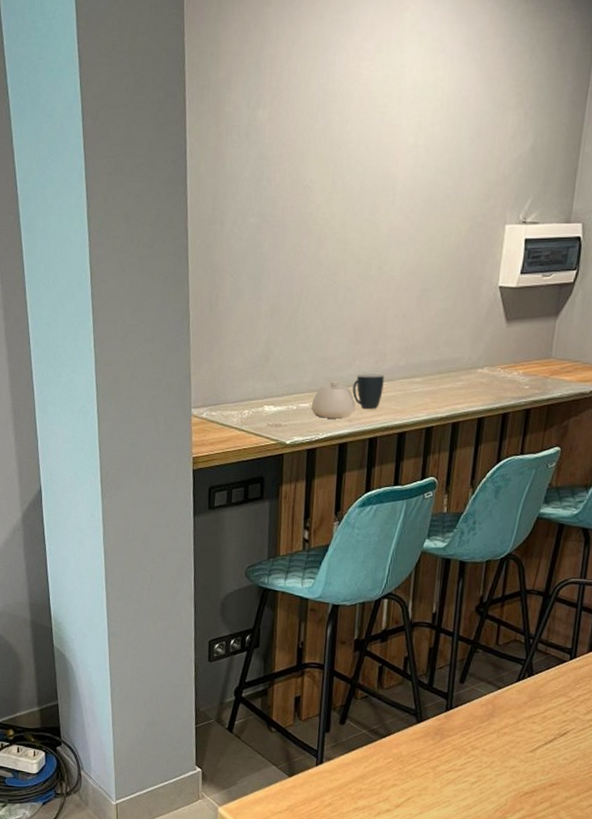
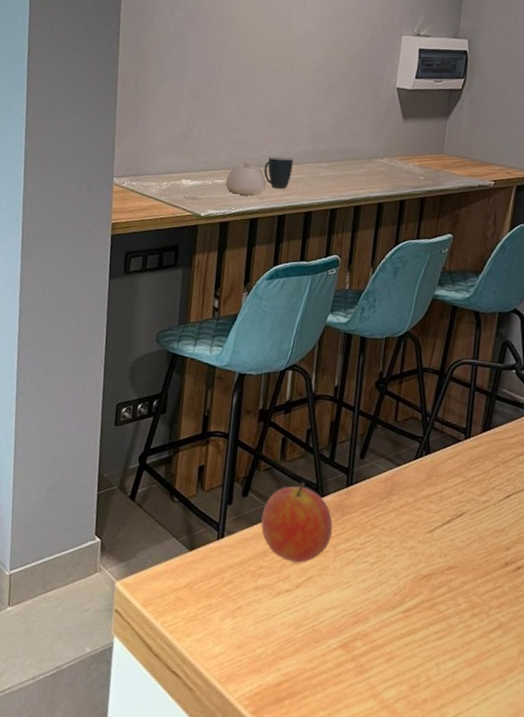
fruit: none [359,708,432,785] -> present [261,482,333,563]

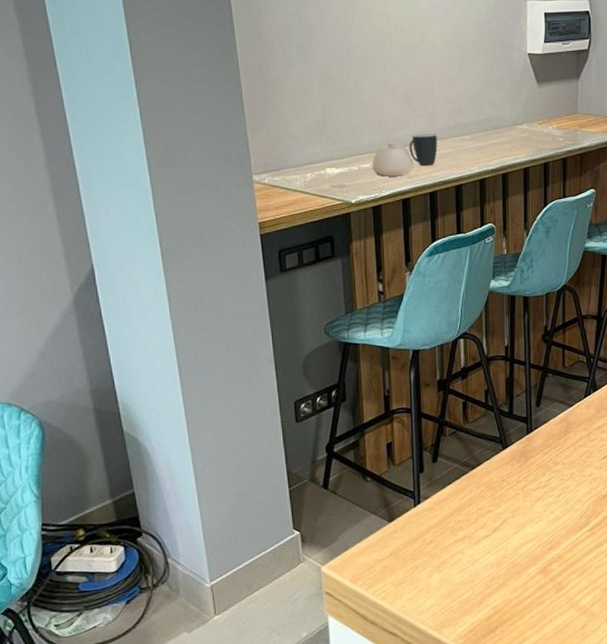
fruit: present [261,482,333,563] -> none [453,438,519,511]

